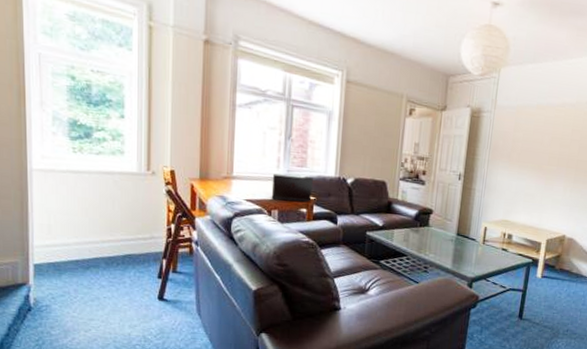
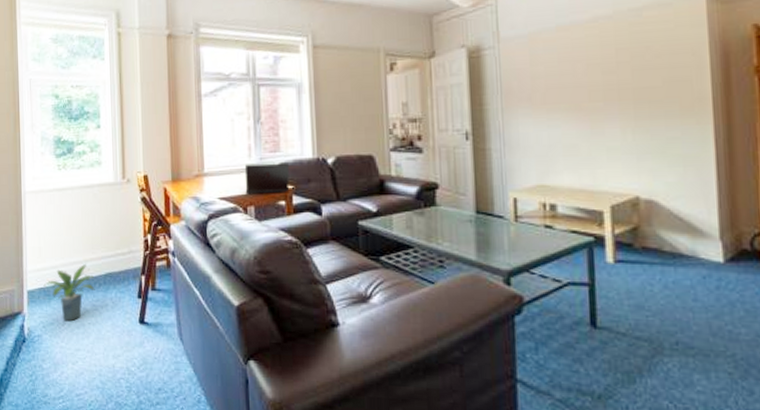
potted plant: none [53,244,112,295] -> present [43,263,95,322]

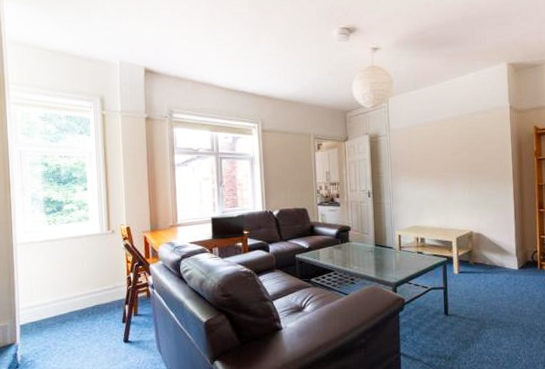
potted plant: present [43,263,95,322] -> none [35,299,84,347]

